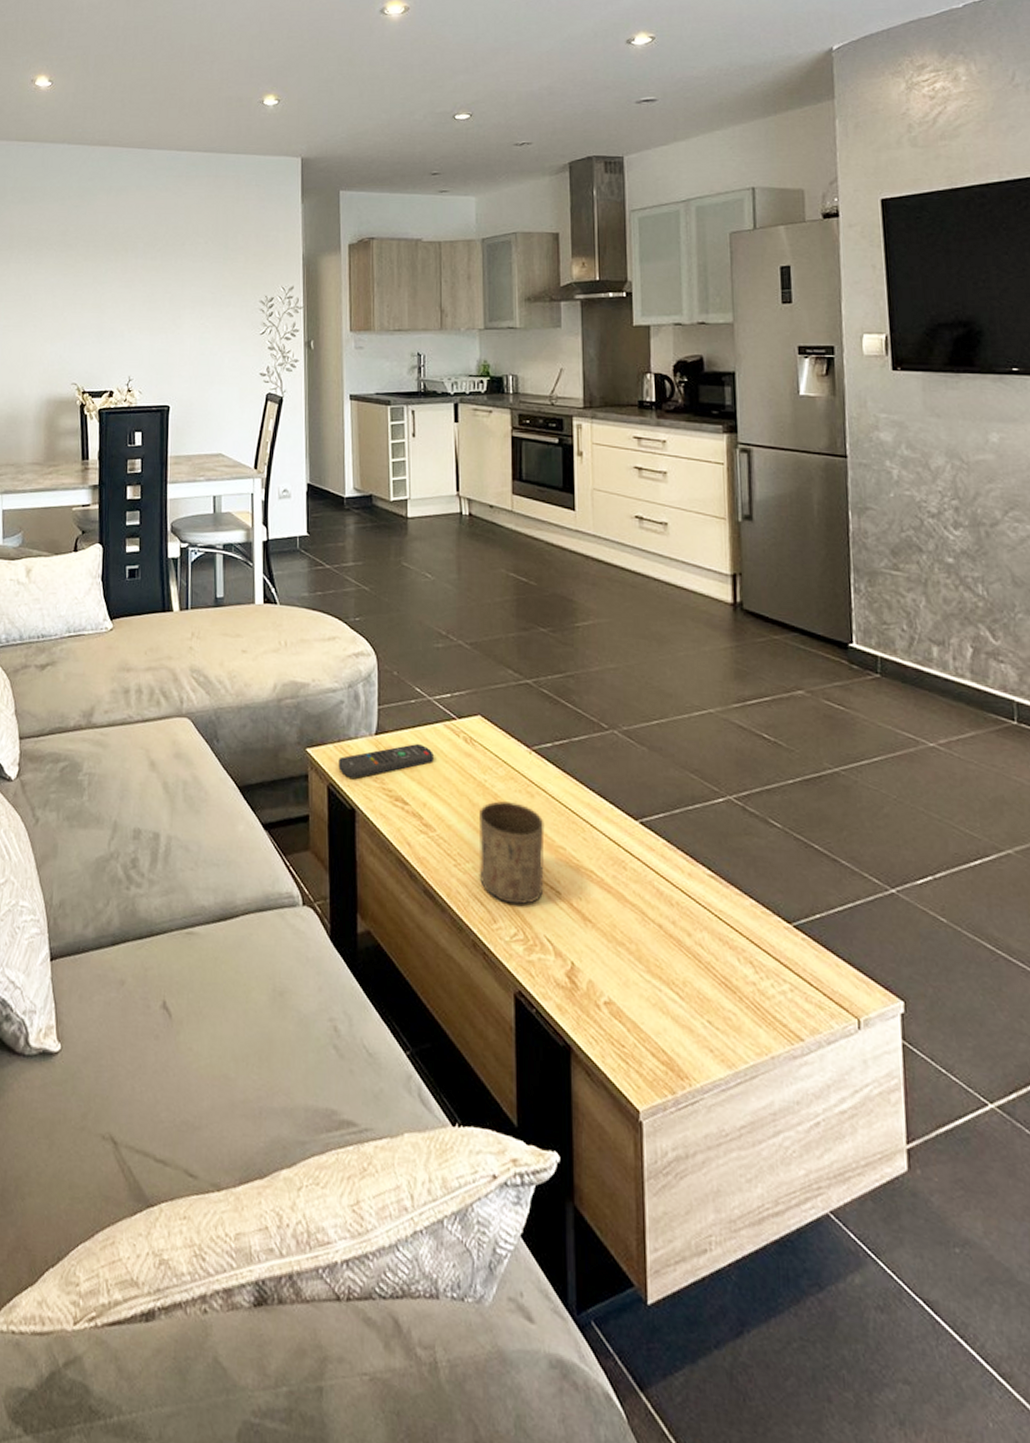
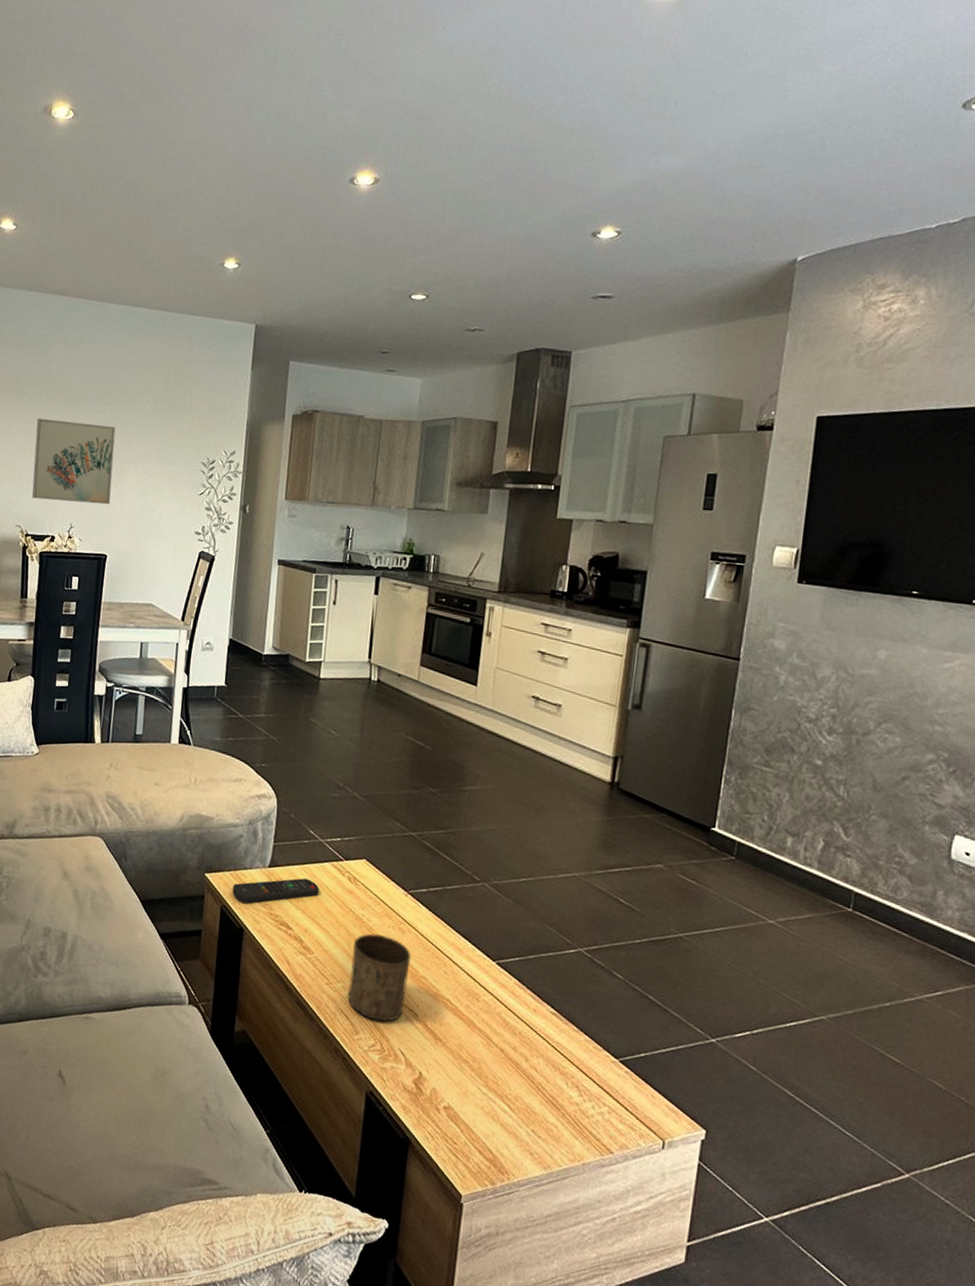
wall art: none [85,271,169,354] -> present [32,419,116,505]

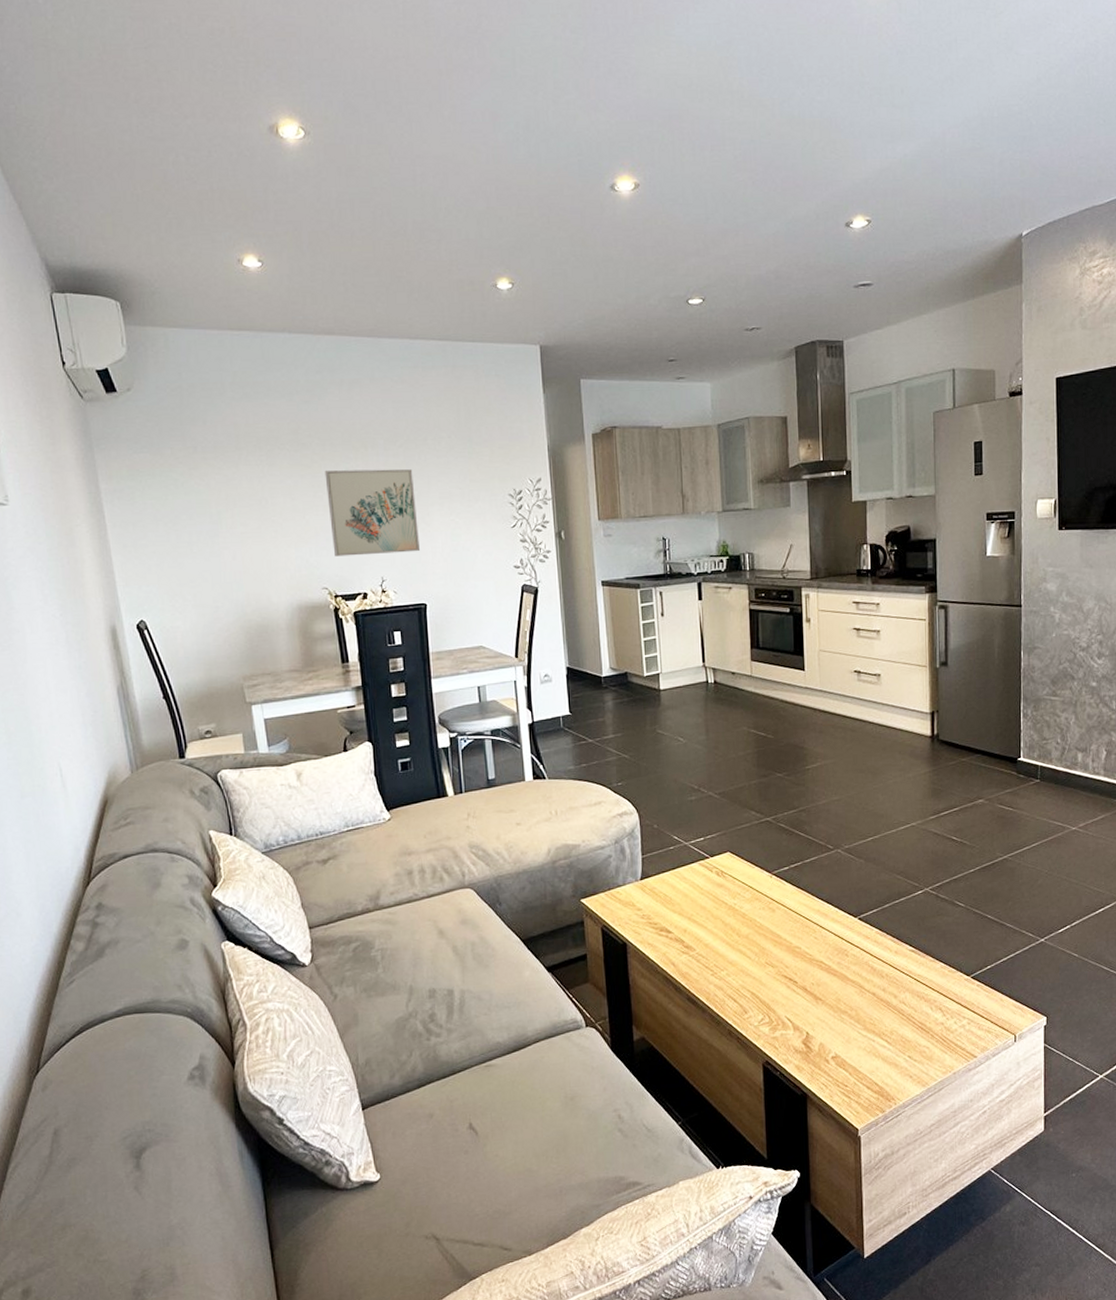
remote control: present [232,878,319,903] -> none [610,882,691,919]
cup: present [347,933,411,1022] -> none [731,918,784,997]

